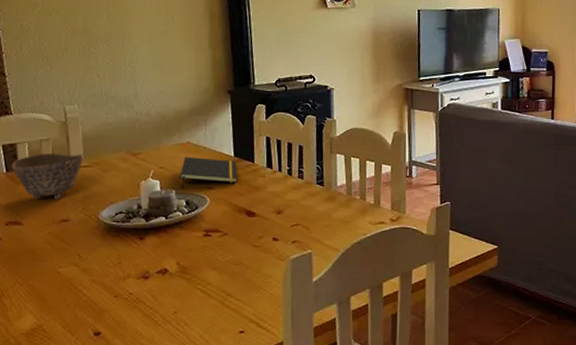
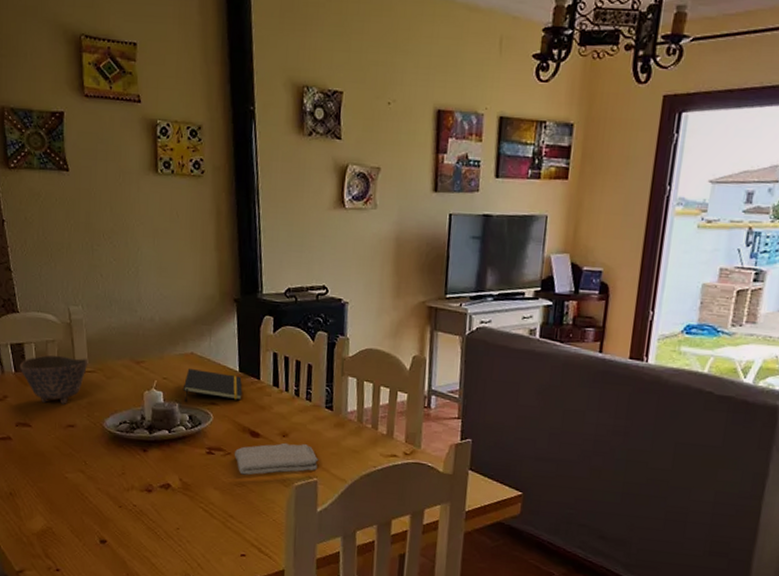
washcloth: none [231,219,312,253] -> present [235,442,319,475]

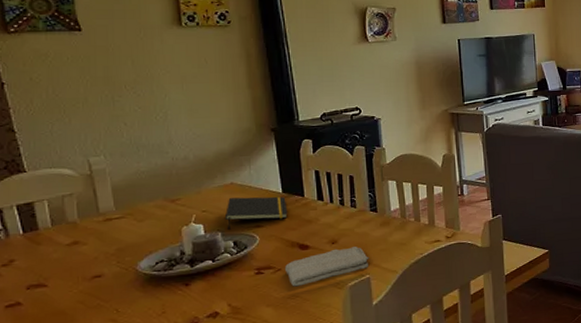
bowl: present [19,355,88,404] -> none [29,206,115,258]

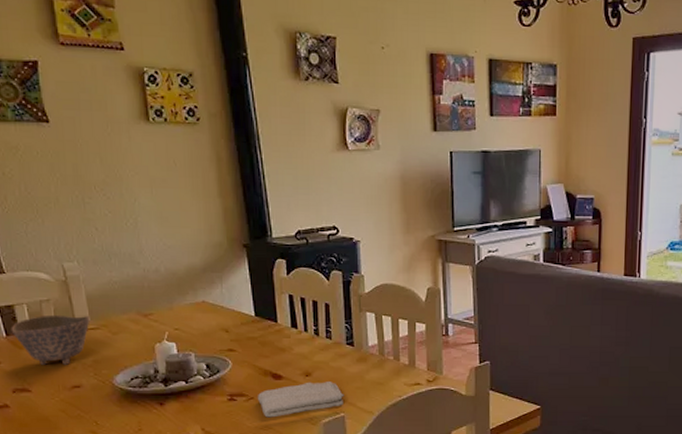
bowl: none [29,206,115,258] -> present [11,314,90,365]
notepad: present [224,196,288,231] -> none [196,317,261,352]

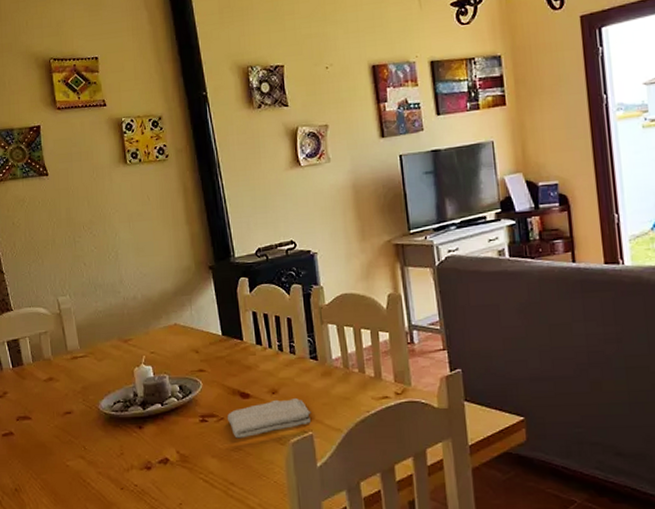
bowl: present [11,314,90,365] -> none [16,345,80,393]

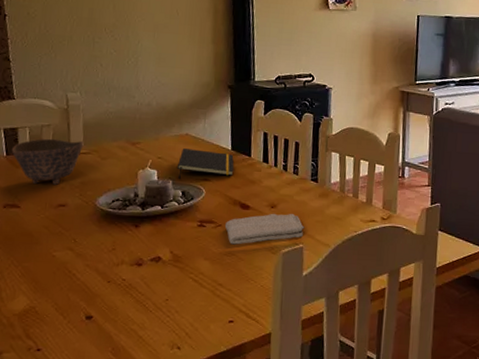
bowl: none [16,345,80,393] -> present [11,138,84,185]
notepad: none [170,339,228,374] -> present [176,148,234,180]

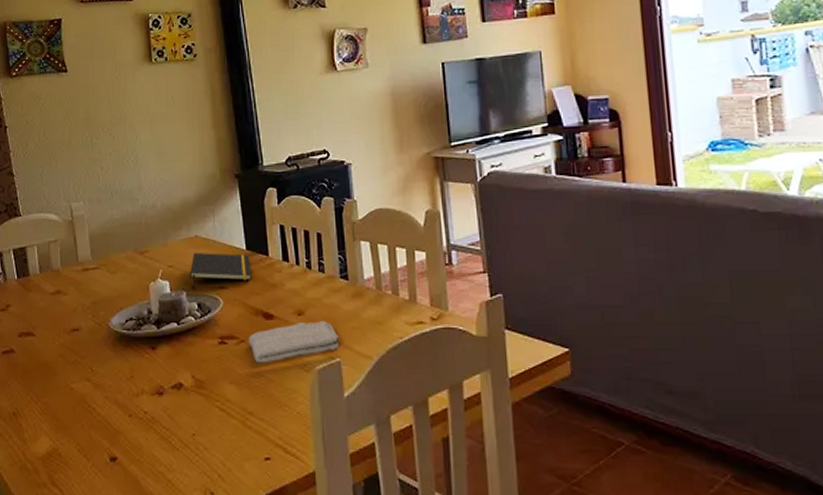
bowl: present [11,138,84,185] -> none [22,255,92,307]

